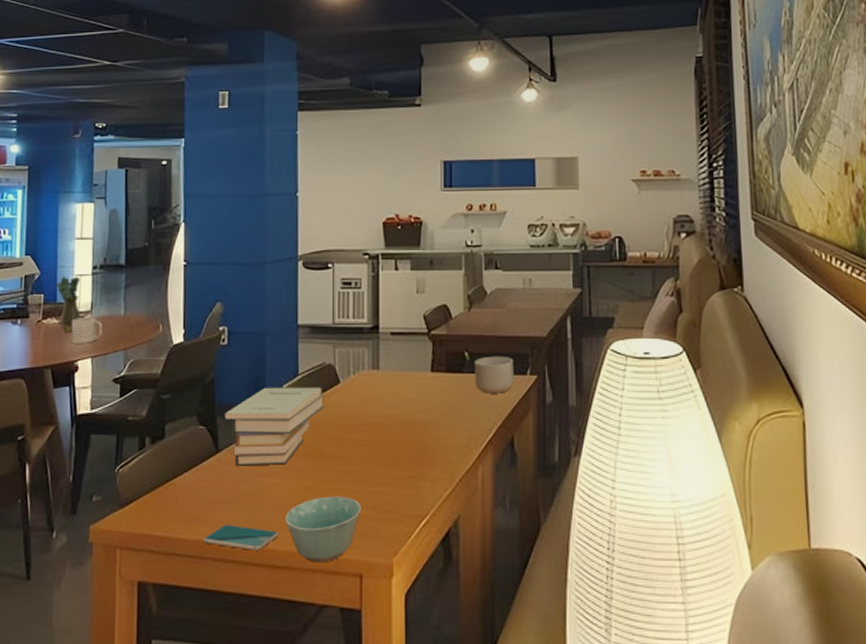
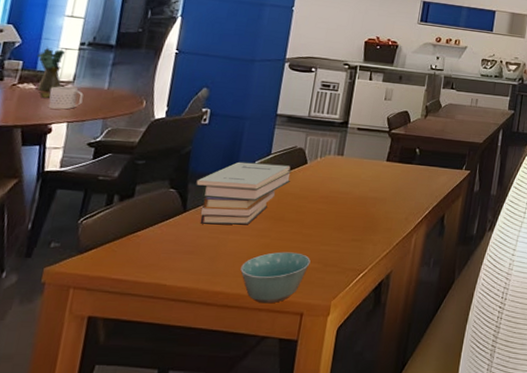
smartphone: present [203,525,278,550] -> none [160,271,232,293]
cup: present [474,356,514,393] -> none [420,153,454,182]

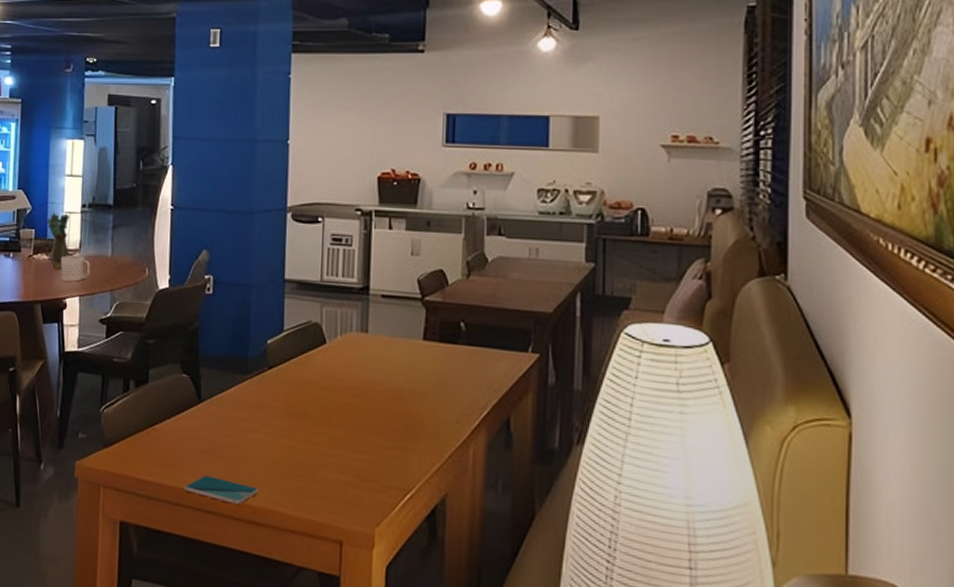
smartphone: none [160,271,232,293] -> present [184,475,258,505]
books: present [196,161,291,225] -> none [208,340,310,422]
bowl: present [240,251,311,304] -> none [266,458,344,525]

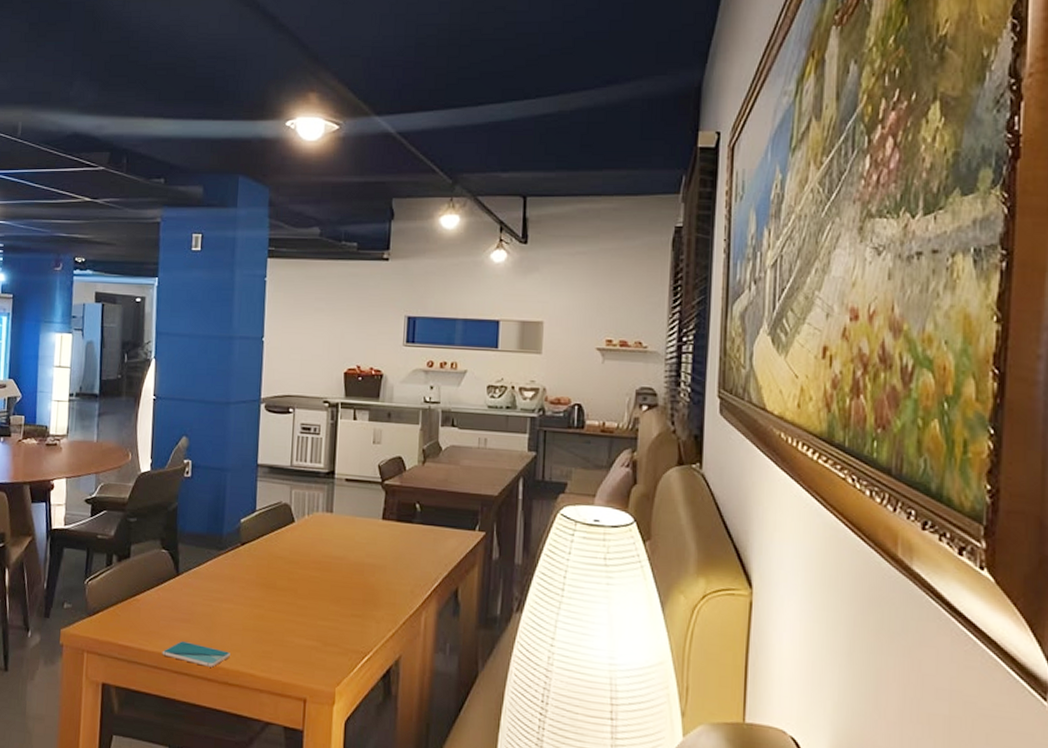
vase: present [46,211,71,269] -> none [35,399,58,453]
mug: present [60,254,90,282] -> none [48,439,77,465]

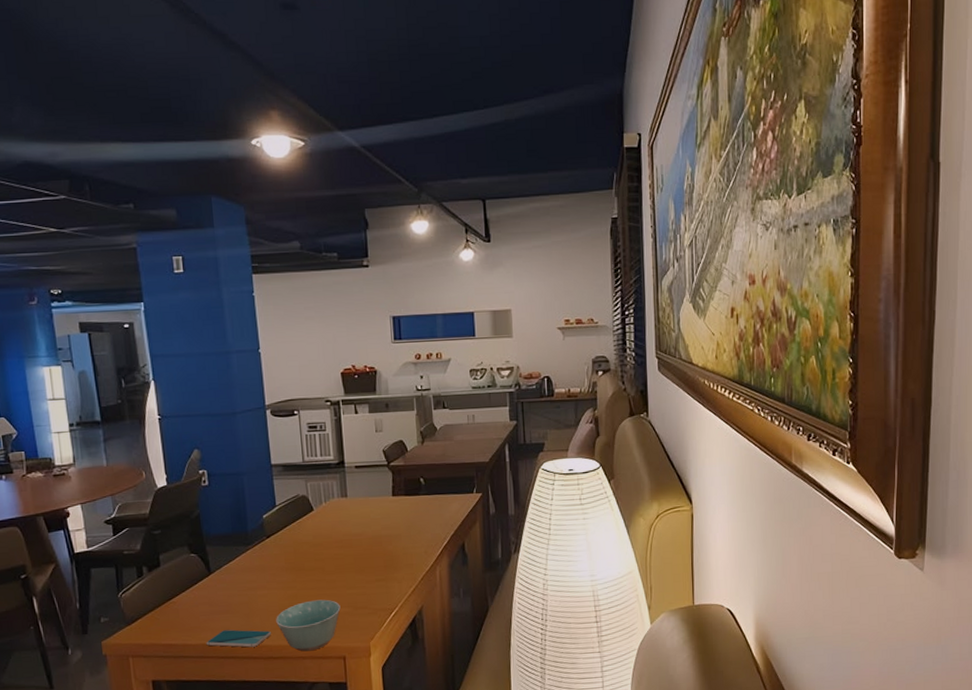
bowl: none [237,625,309,685] -> present [276,599,341,652]

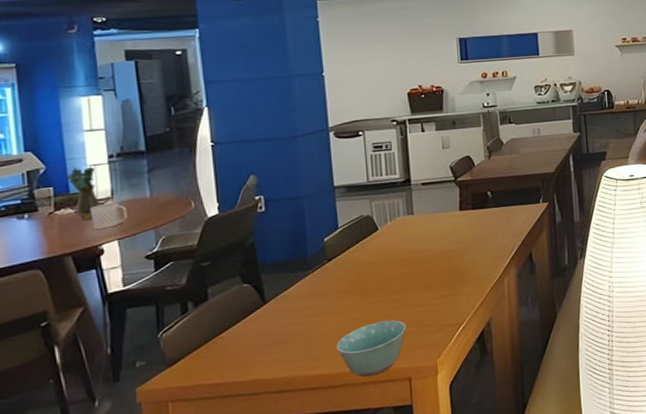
vase: none [35,433,66,484] -> present [67,166,102,220]
mug: none [56,468,88,494] -> present [90,201,127,230]
smartphone: present [206,629,271,648] -> none [258,358,331,381]

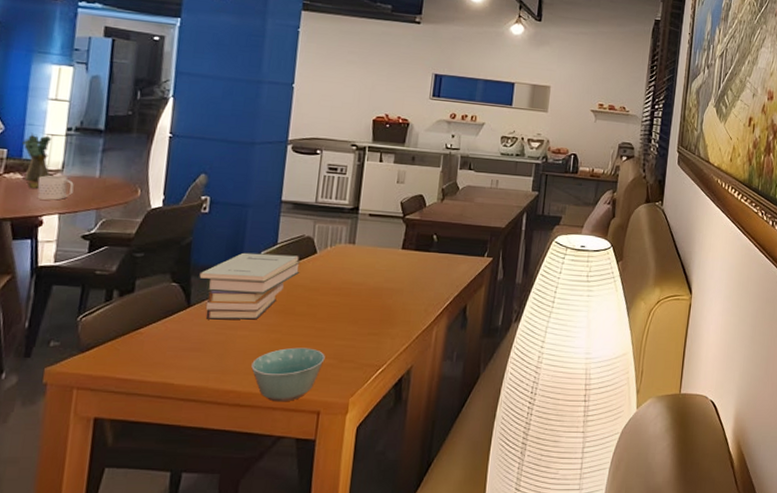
books: none [268,235,366,312] -> present [199,252,300,320]

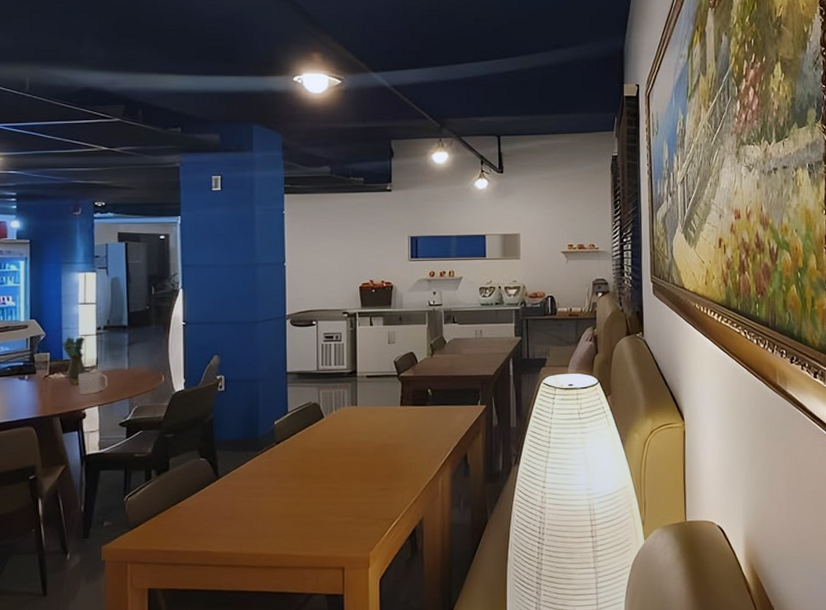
books: present [199,252,300,320] -> none [223,422,311,489]
bowl: present [251,347,325,402] -> none [278,507,343,561]

